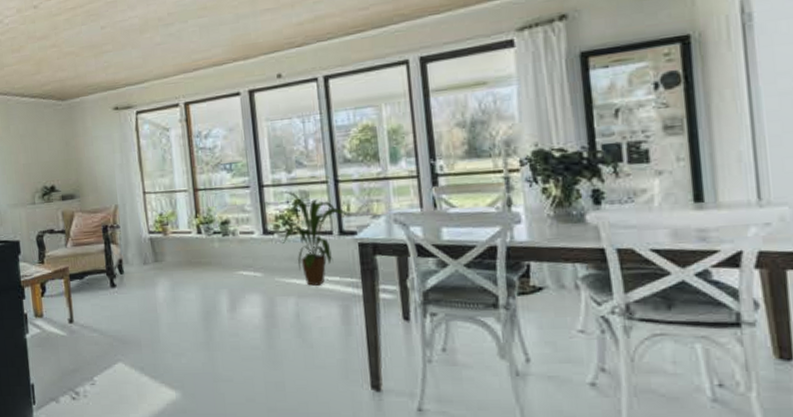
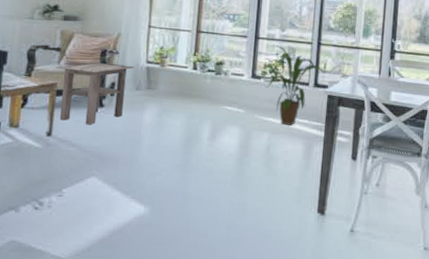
side table: none [64,238,137,308] -> present [55,62,134,125]

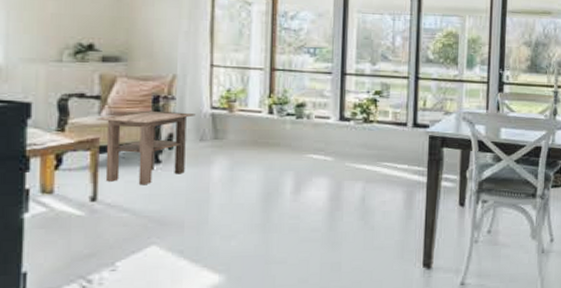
house plant: present [266,45,326,125] -> none [357,81,426,172]

